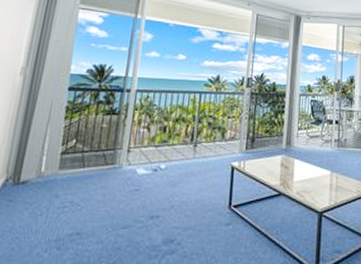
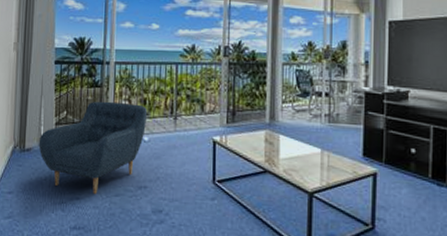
armchair: none [37,129,166,227] -> present [38,101,147,194]

